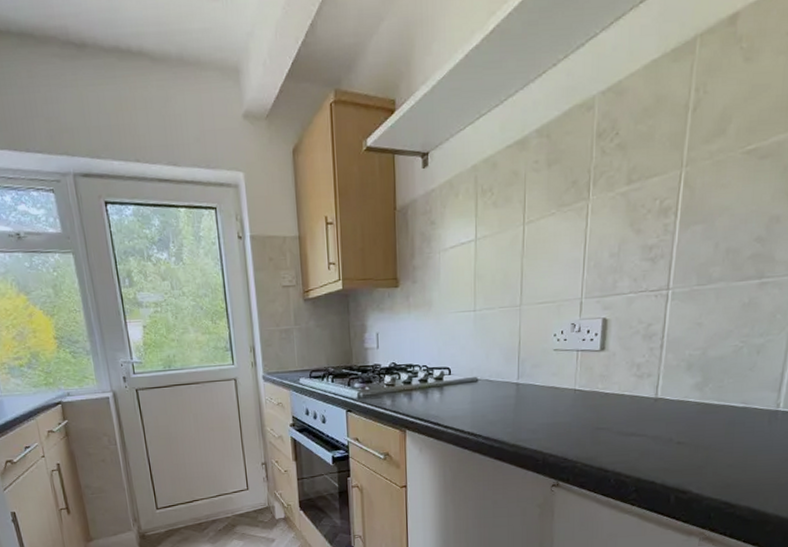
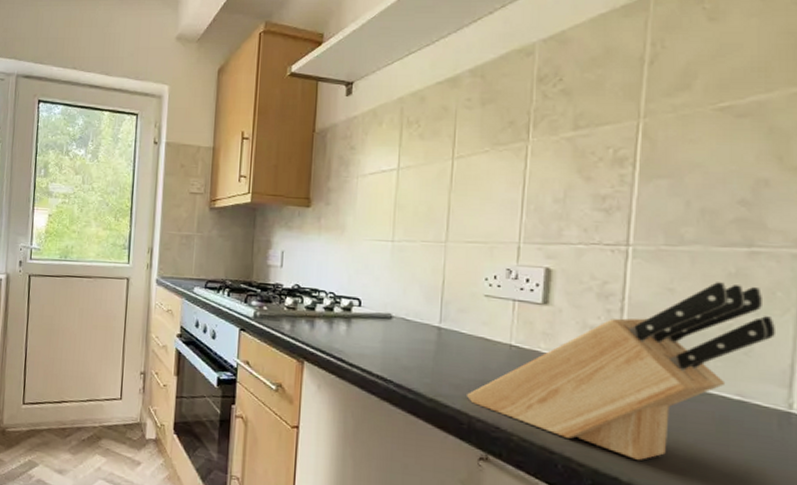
knife block: none [541,312,774,466] -> present [467,282,777,461]

